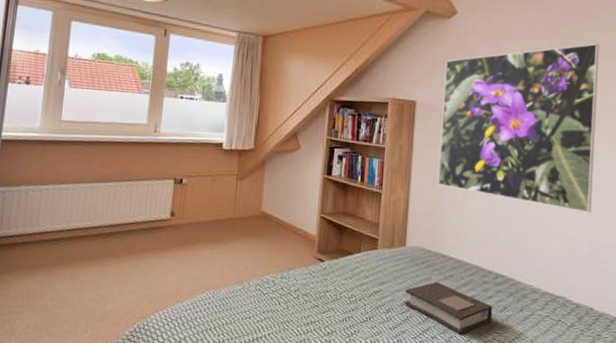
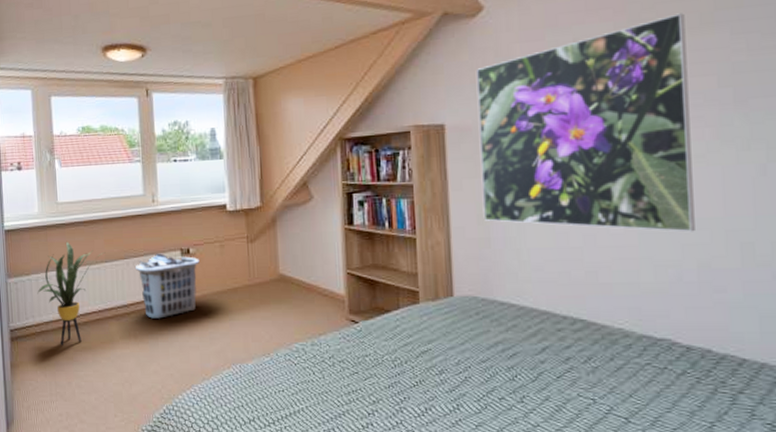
house plant: none [25,158,101,258] -> present [37,241,106,345]
clothes hamper: none [127,180,191,241] -> present [135,253,200,319]
book: present [404,282,493,334] -> none [459,335,575,393]

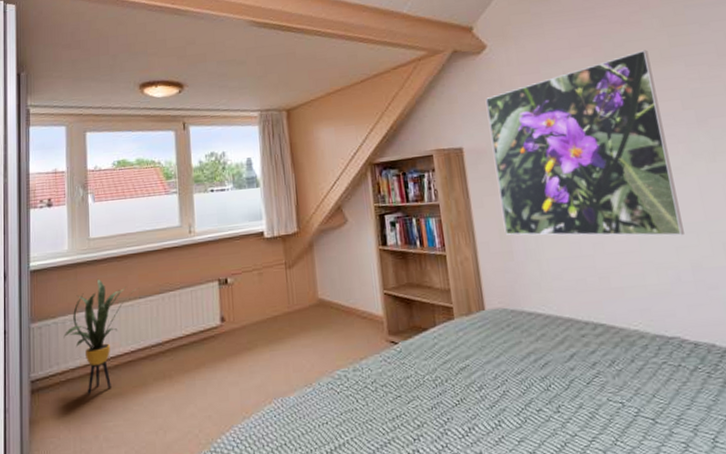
clothes hamper: present [135,253,200,319] -> none [170,285,238,356]

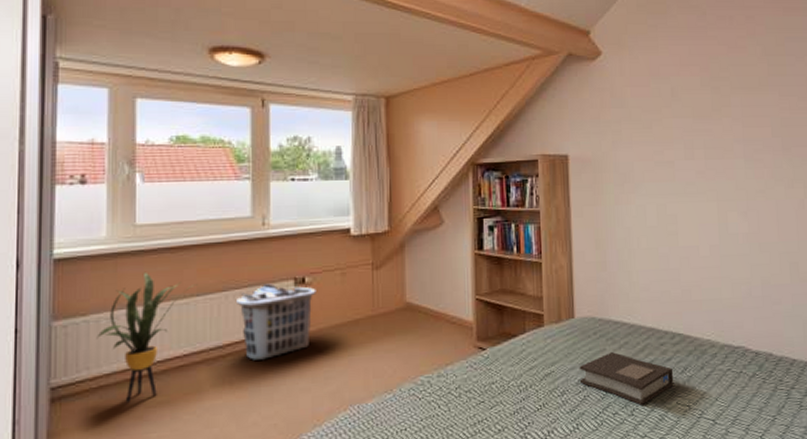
clothes hamper: none [170,285,238,356] -> present [235,283,316,360]
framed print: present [485,50,684,236] -> none [595,75,759,255]
book: none [494,345,602,402] -> present [579,352,674,405]

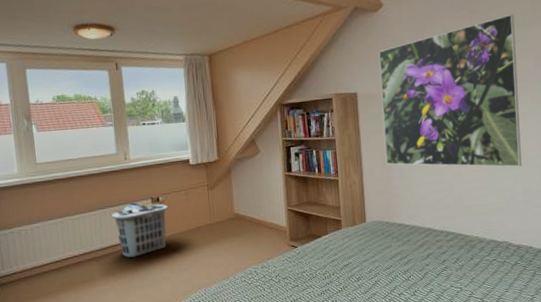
house plant: present [96,271,198,403] -> none [20,196,84,288]
book: present [579,352,674,405] -> none [370,248,448,288]
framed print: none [595,75,759,255] -> present [378,14,522,167]

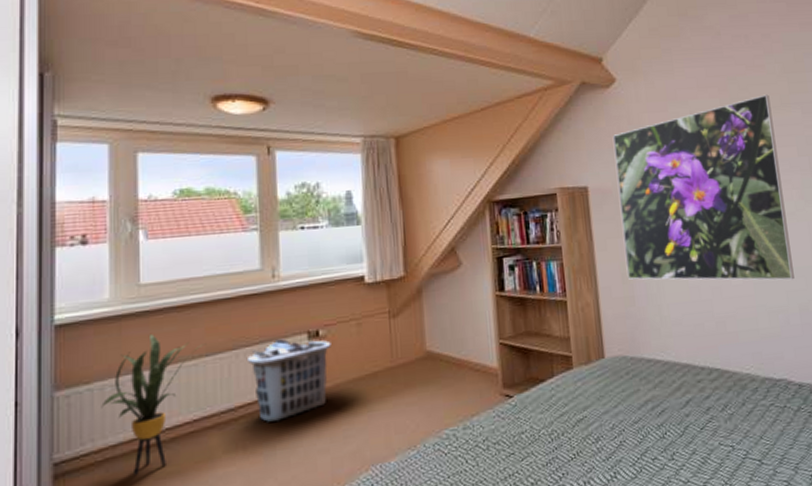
house plant: none [20,196,84,288] -> present [101,333,207,475]

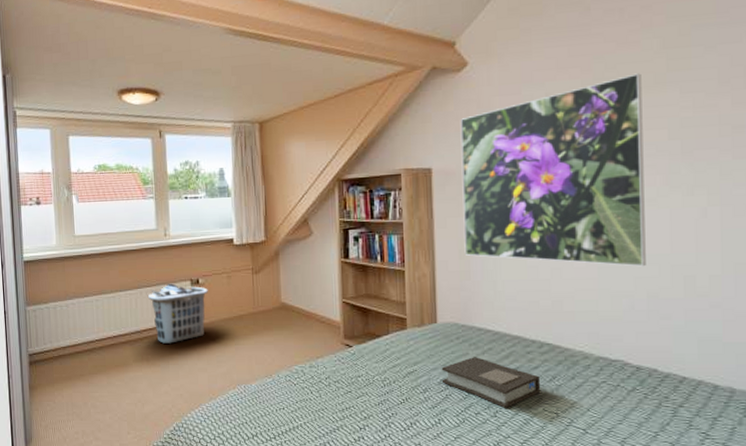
house plant: present [101,333,207,475] -> none [55,271,120,369]
book: none [612,392,715,448] -> present [441,357,541,408]

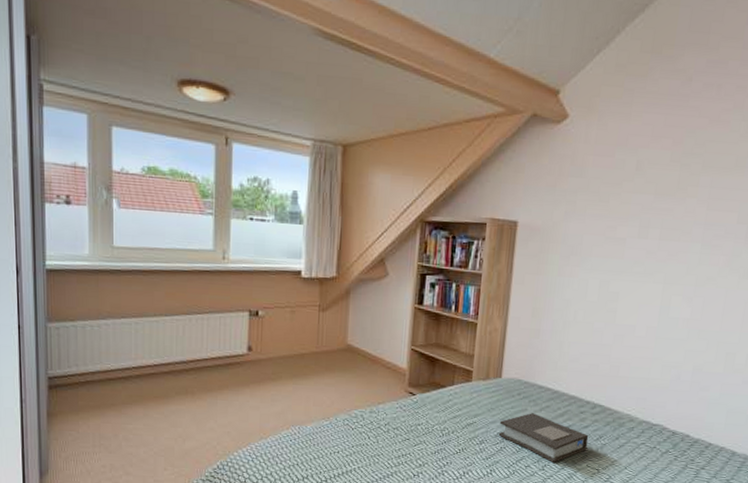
clothes hamper: present [147,283,208,344] -> none [197,312,268,378]
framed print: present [460,73,646,267] -> none [537,153,726,341]

